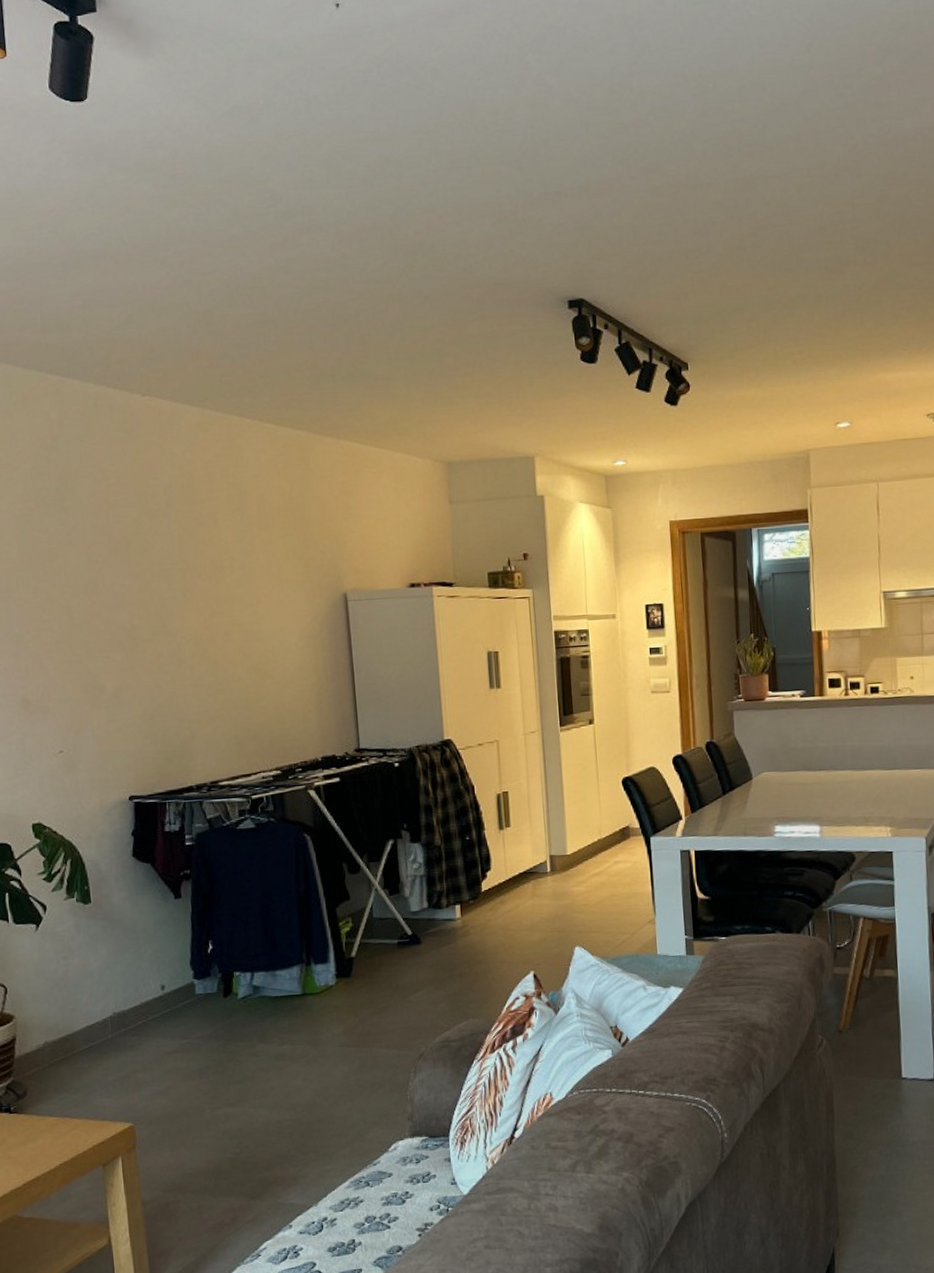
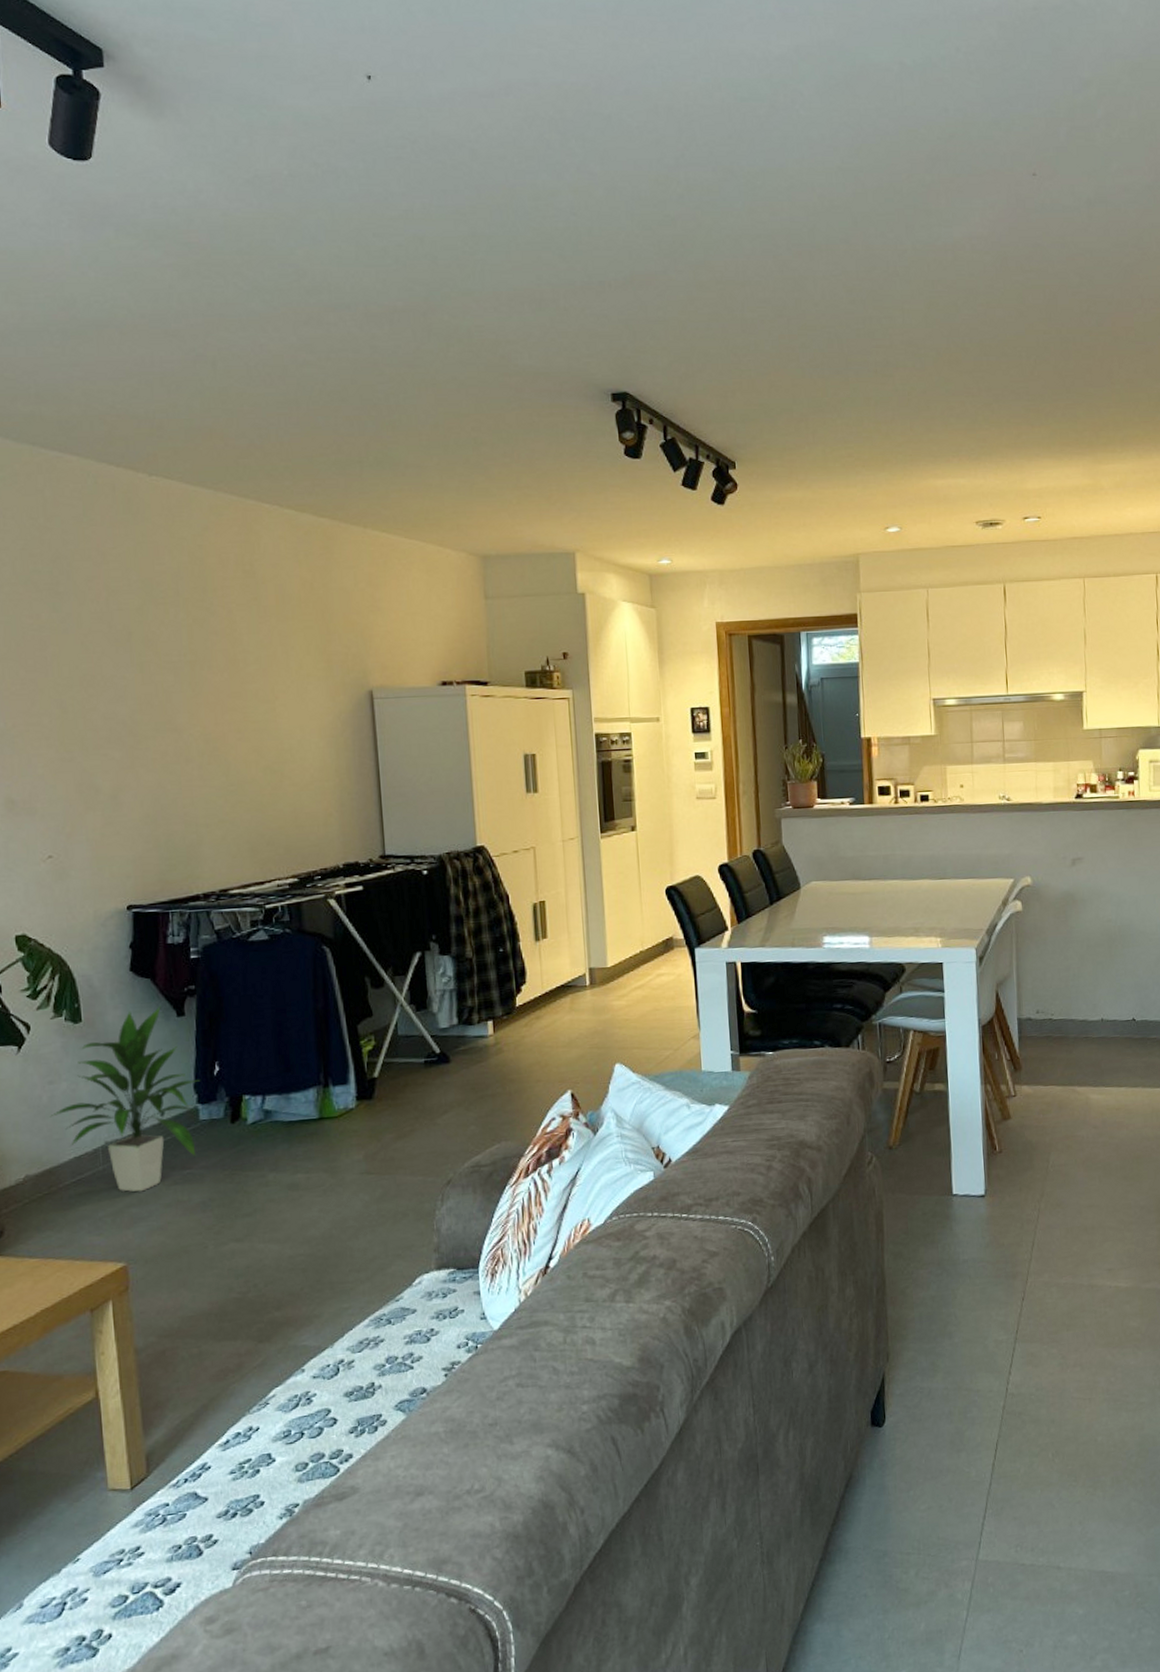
indoor plant: none [65,888,195,1059] -> present [50,1005,200,1192]

